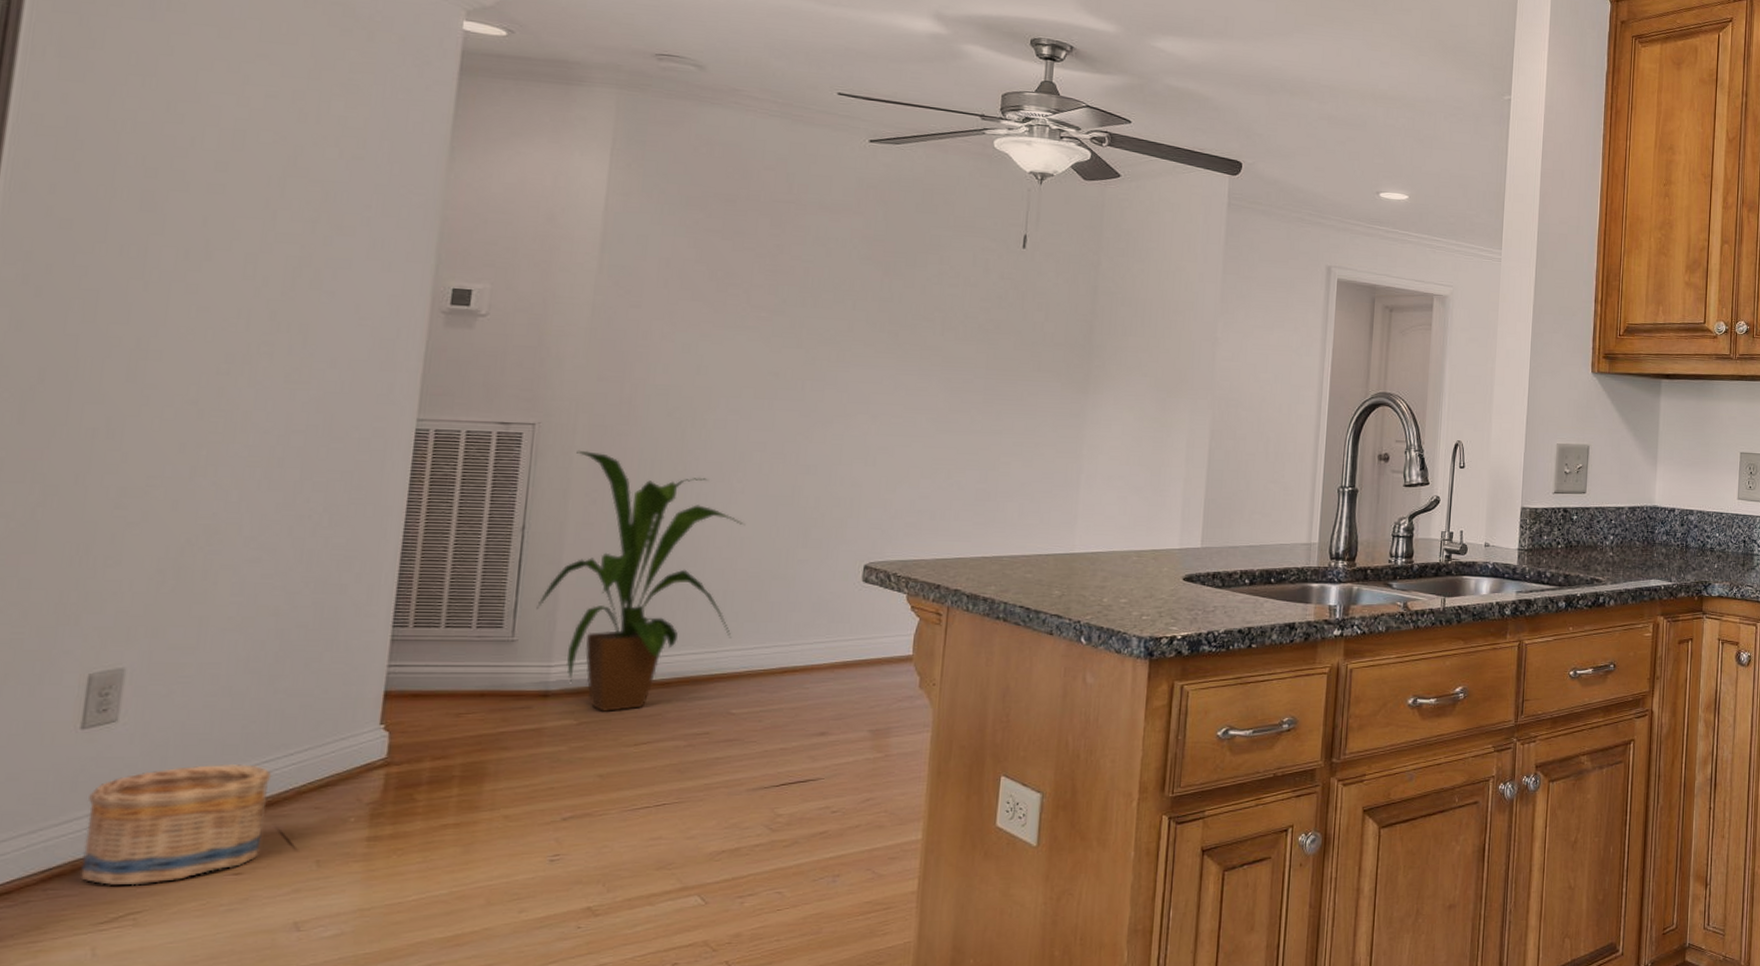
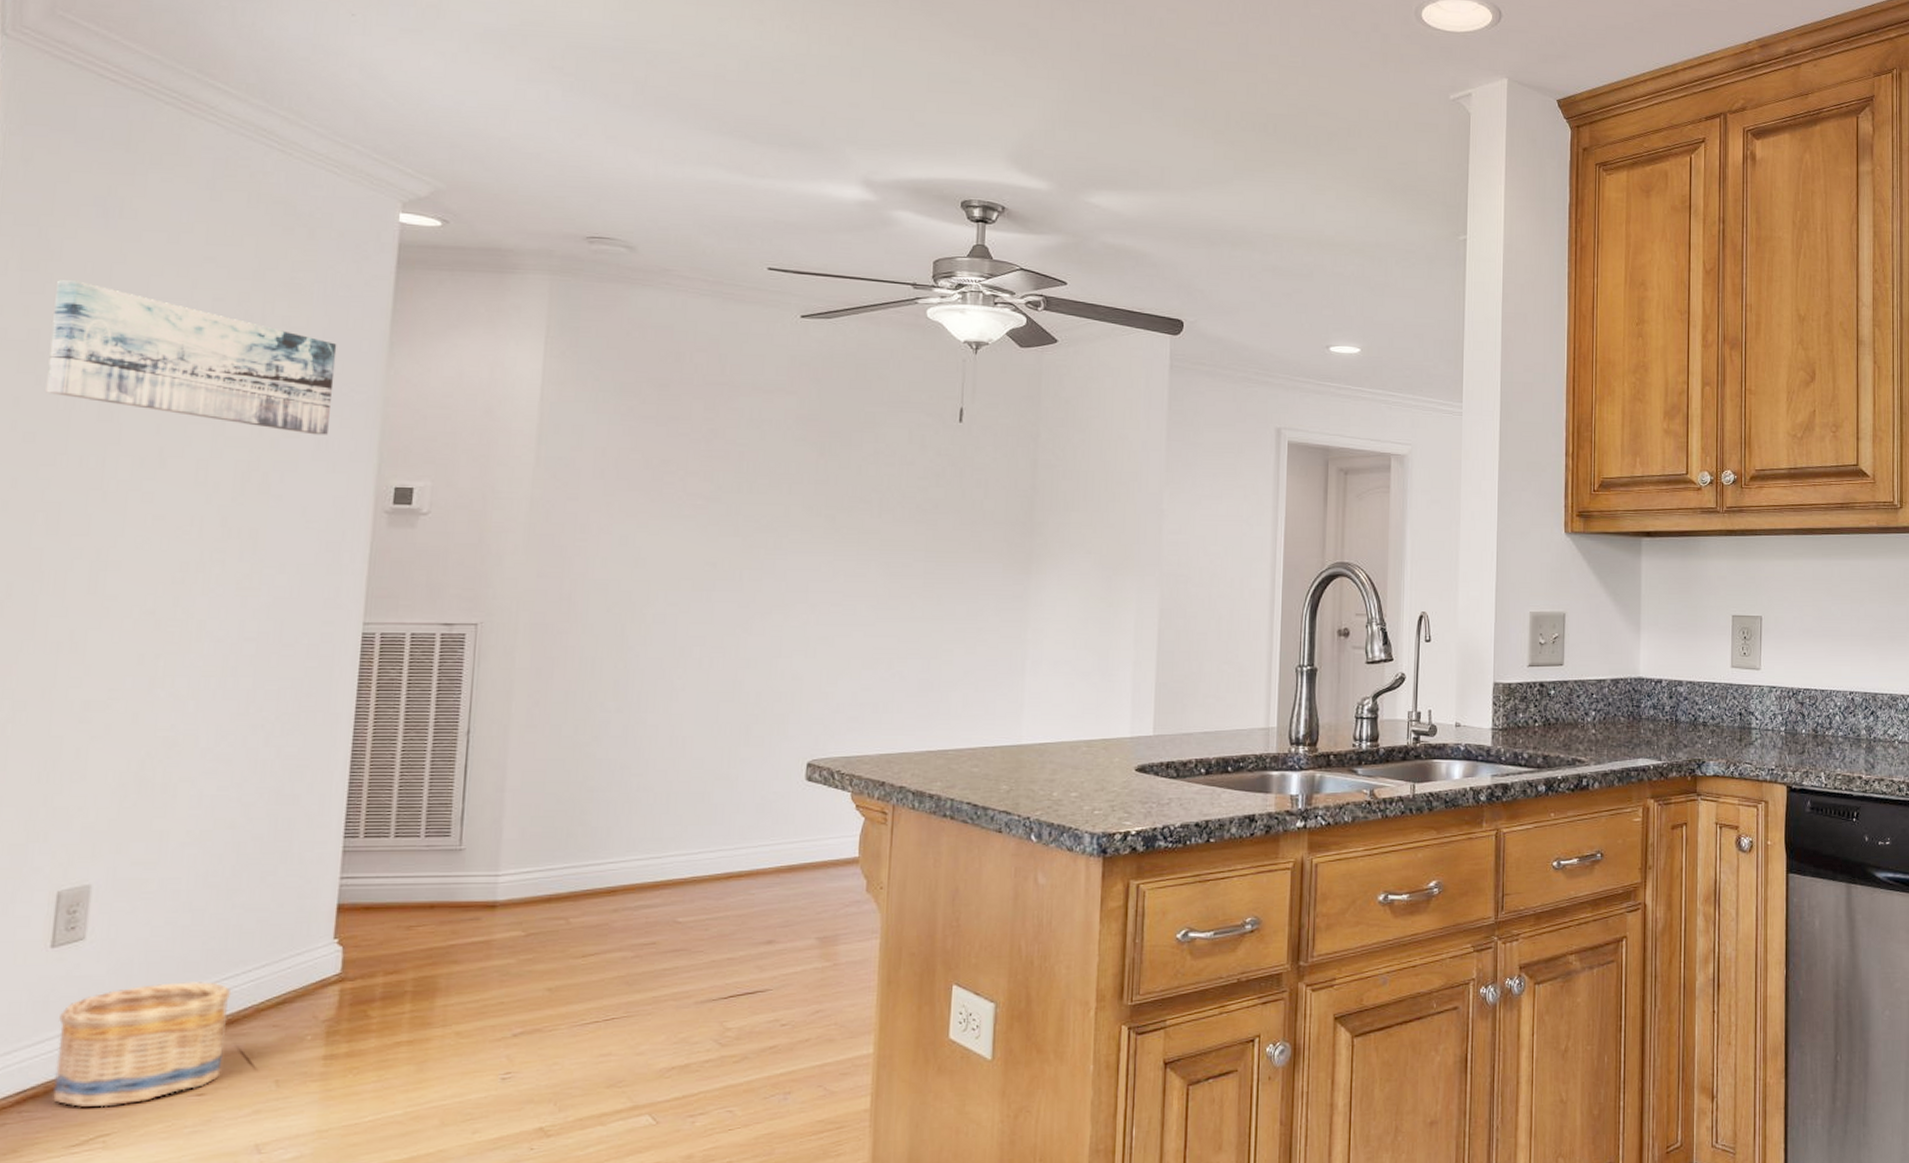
wall art: none [84,69,396,235] -> present [45,280,337,435]
house plant: present [536,450,746,713] -> none [483,649,687,923]

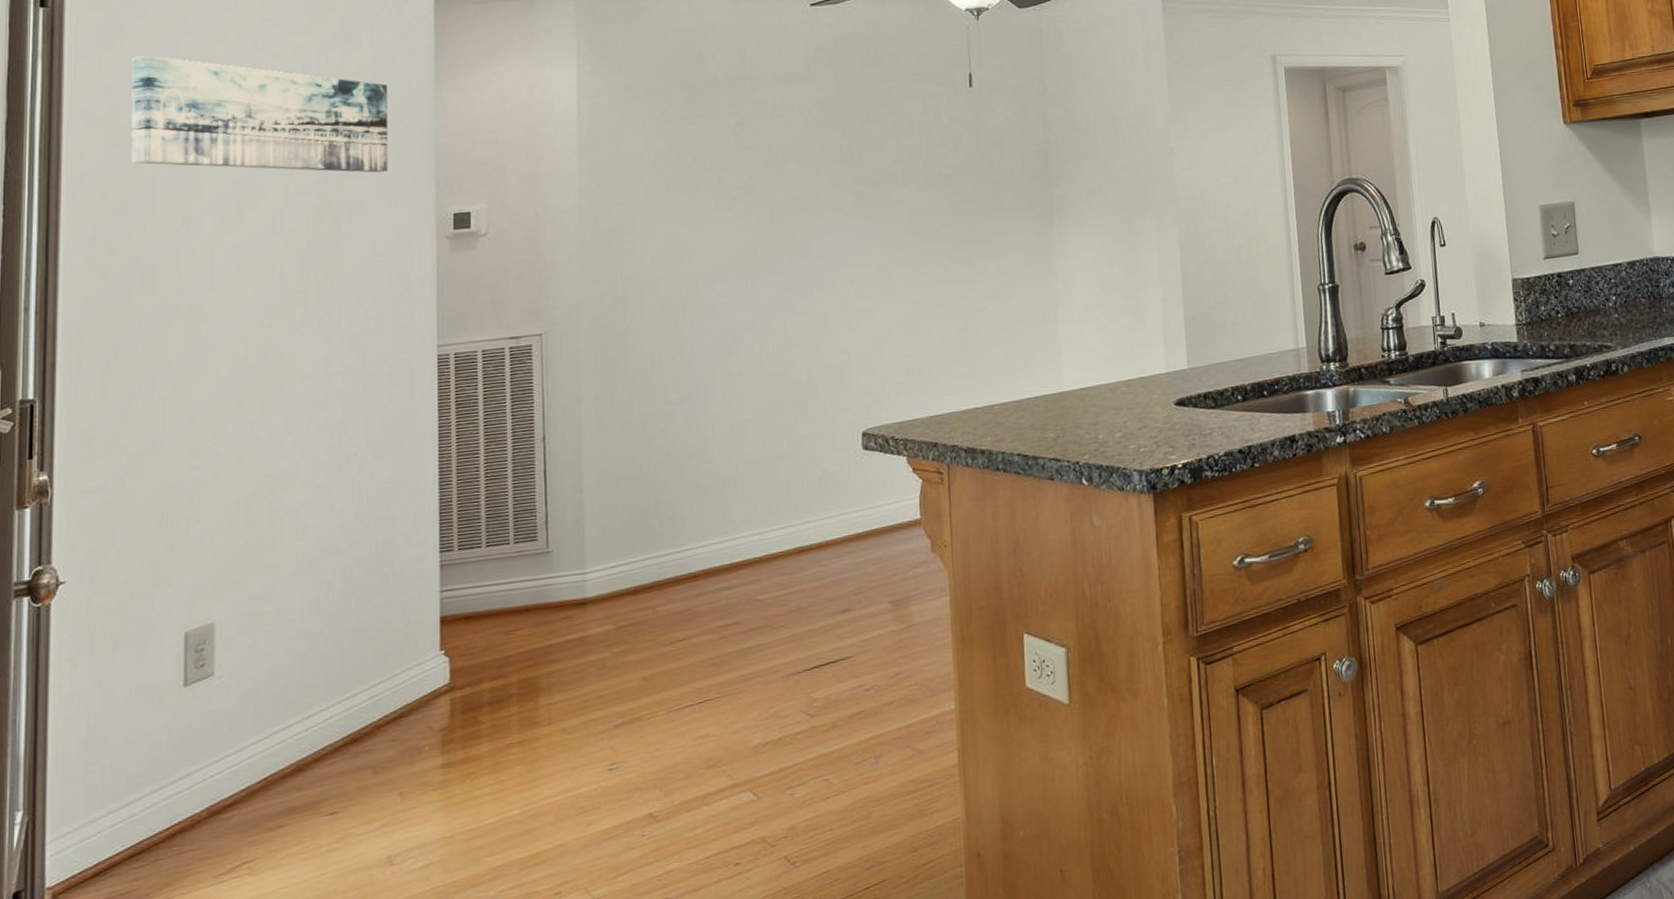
basket: present [53,981,232,1108] -> none [198,703,352,837]

